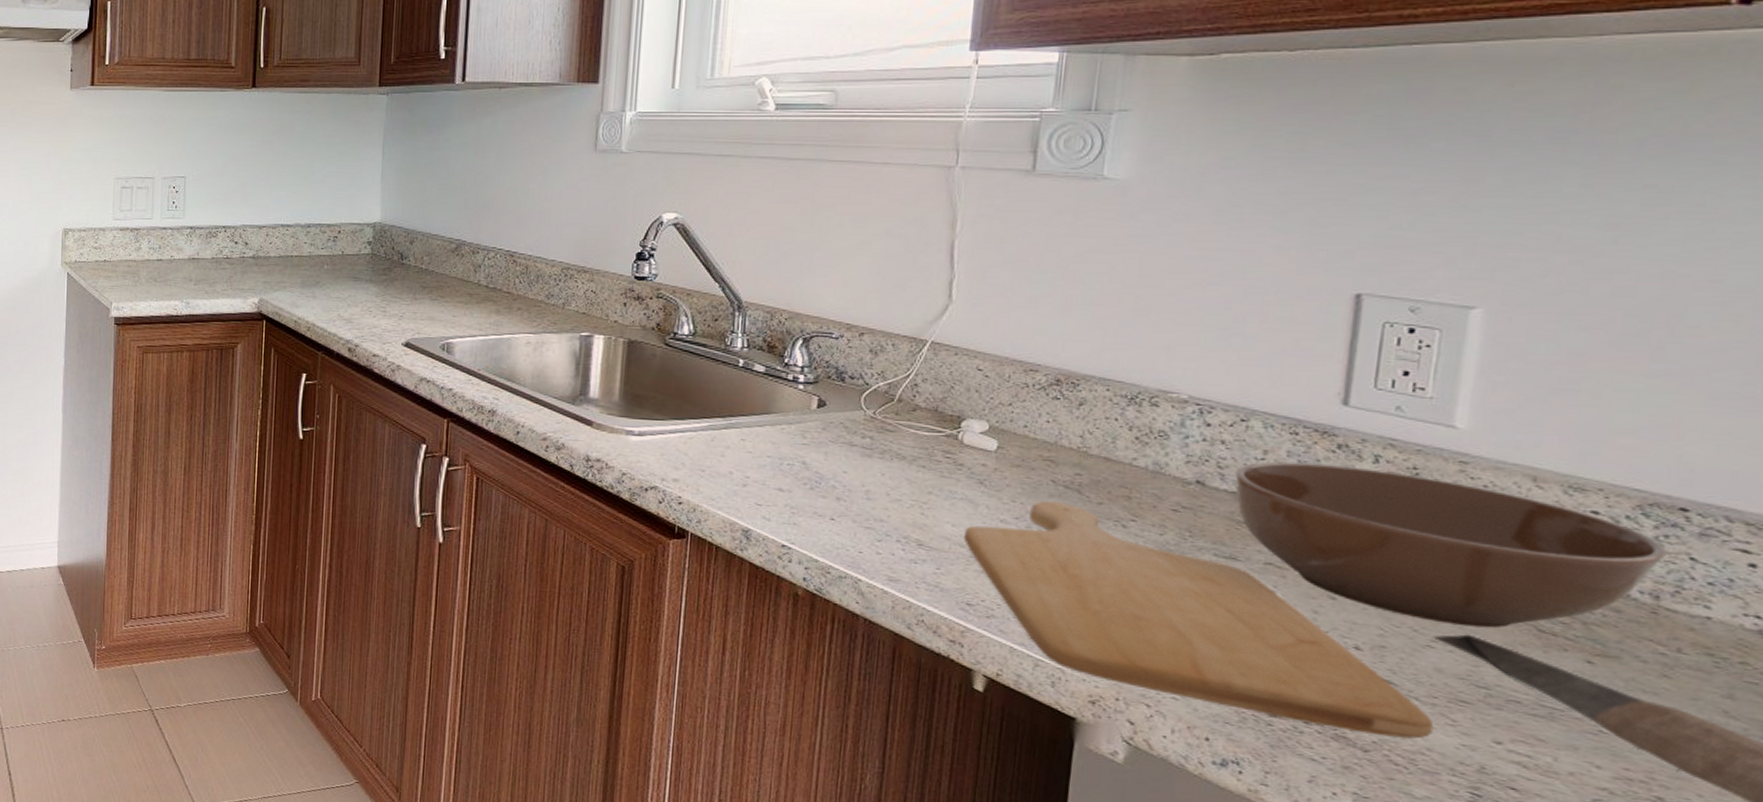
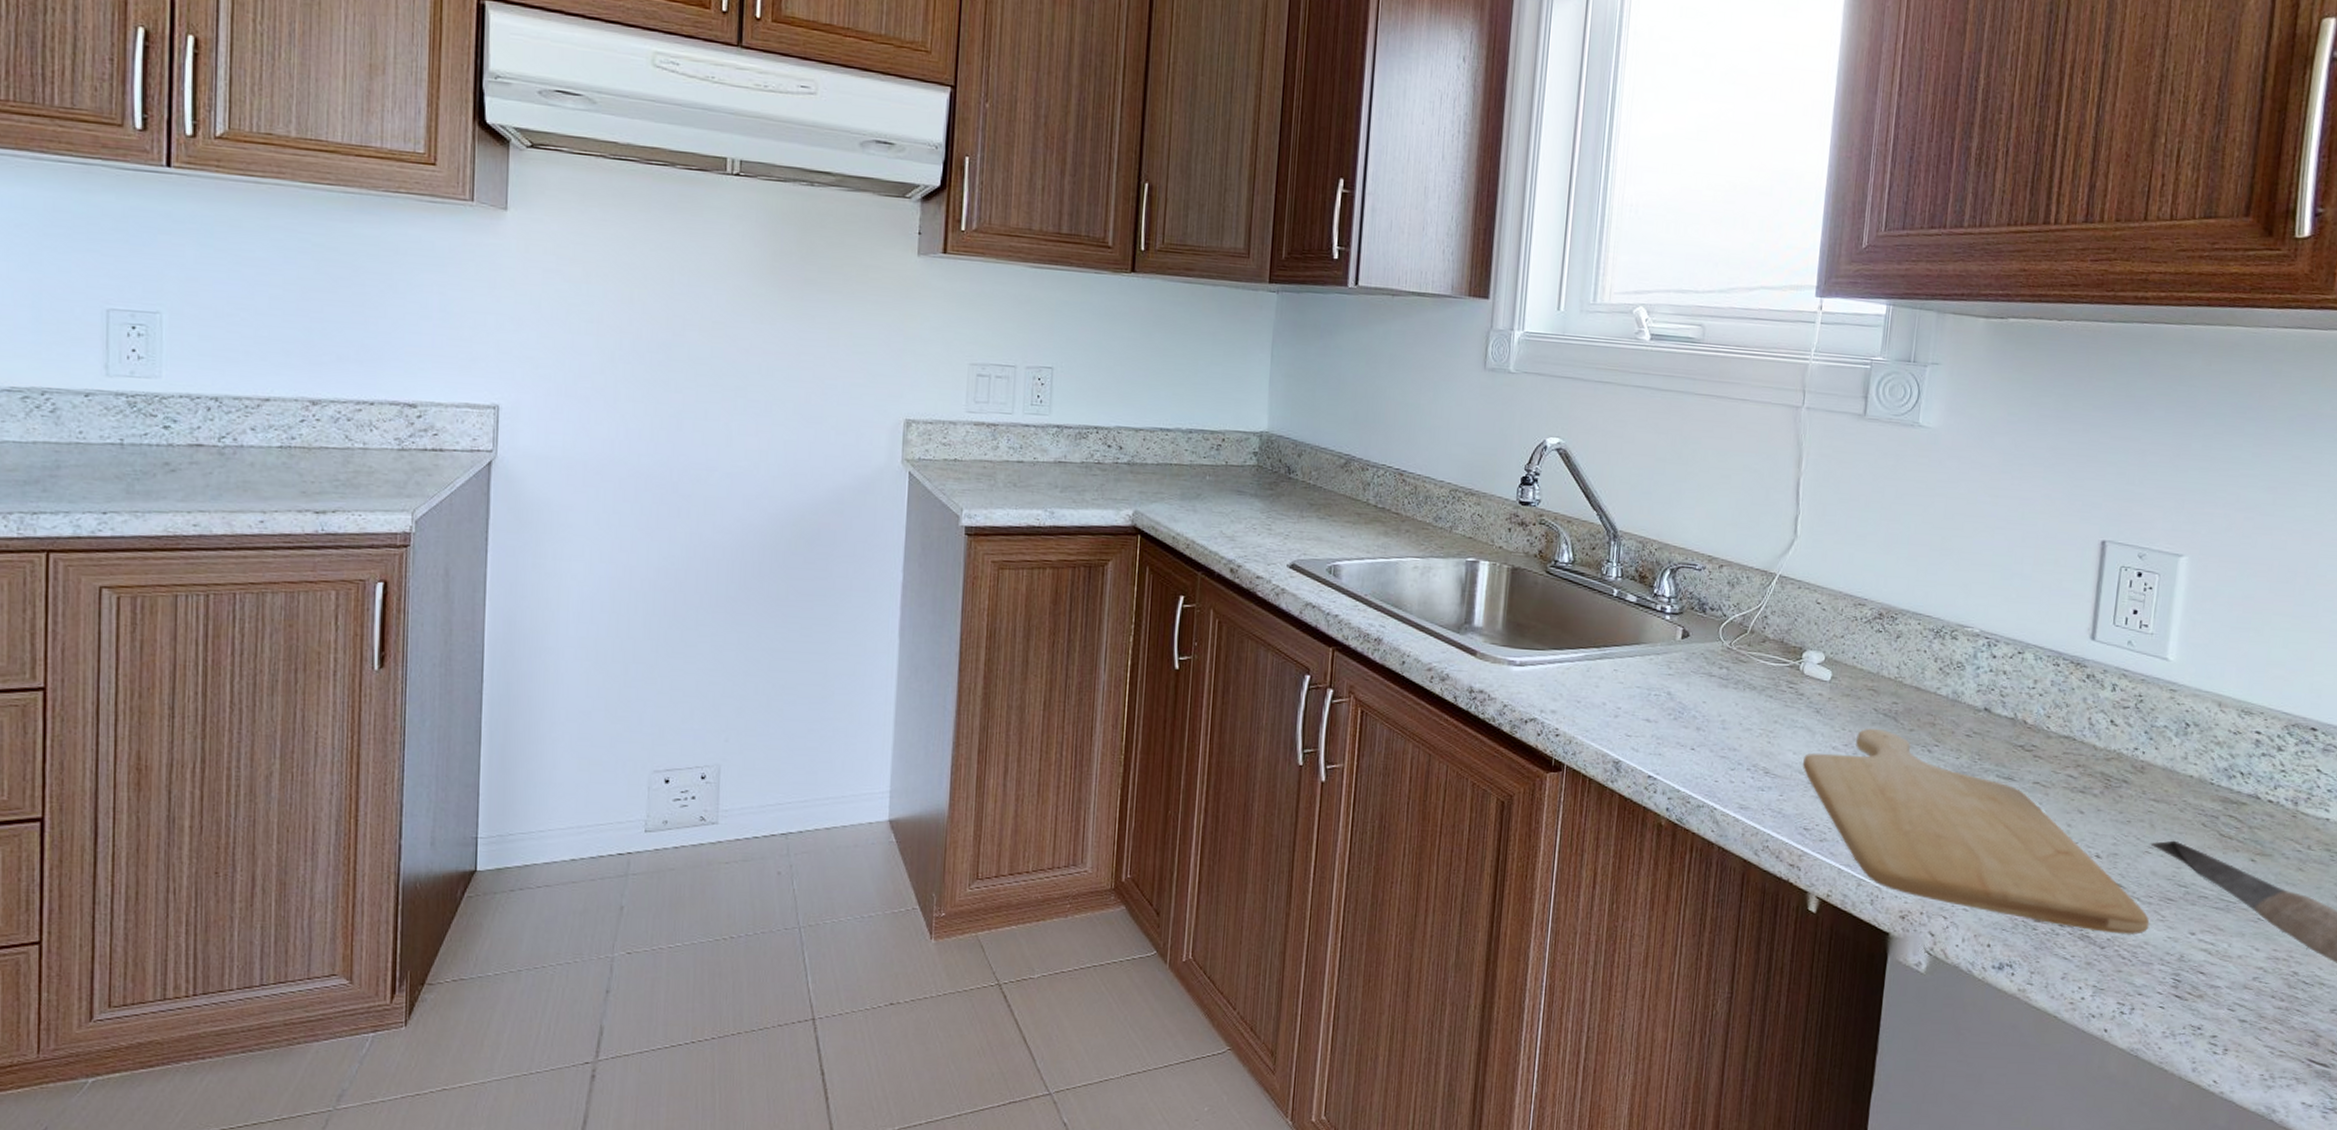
bowl: present [1234,461,1667,628] -> none [2013,690,2303,834]

